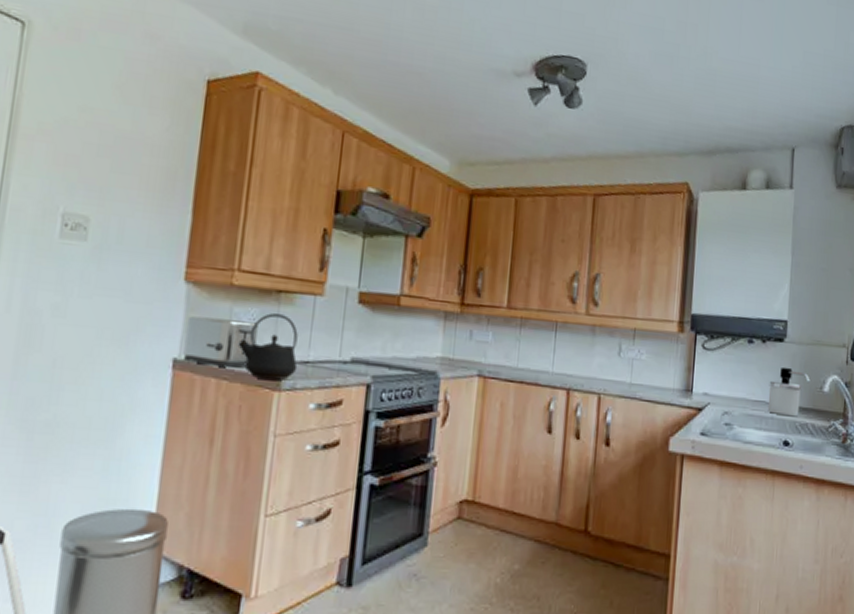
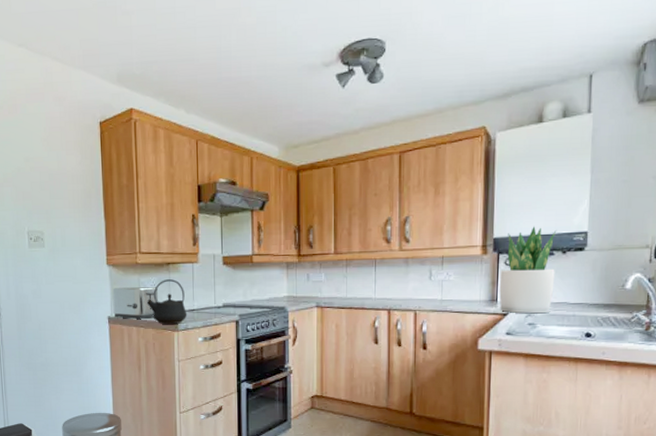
planter: none [694,306,757,413] -> present [499,226,557,314]
soap dispenser: present [767,366,810,417] -> none [569,271,612,313]

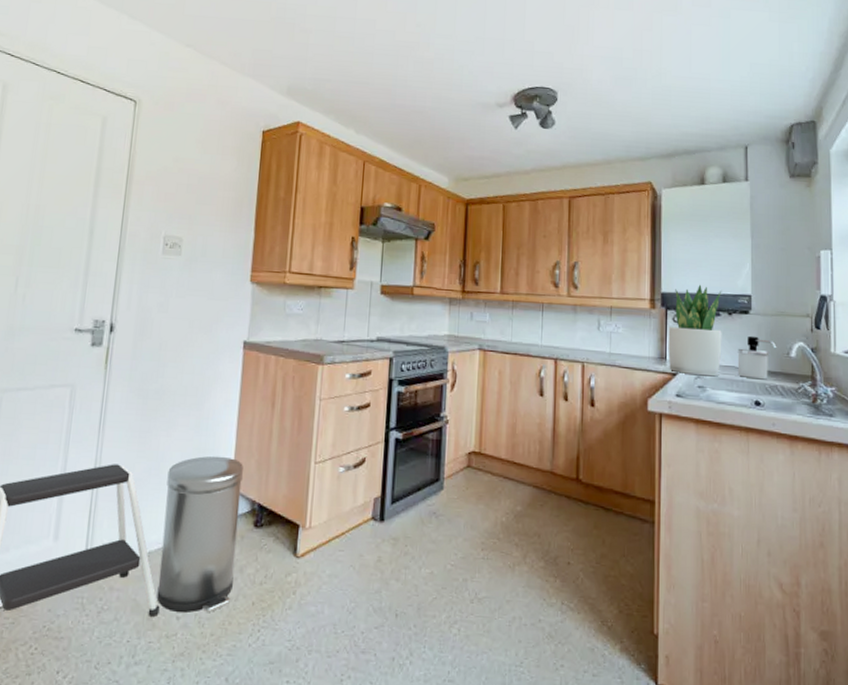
toaster: present [112,286,159,319] -> none [251,308,306,347]
kettle: present [146,279,187,324] -> none [290,304,336,356]
soap dispenser: none [569,271,612,313] -> present [737,335,777,380]

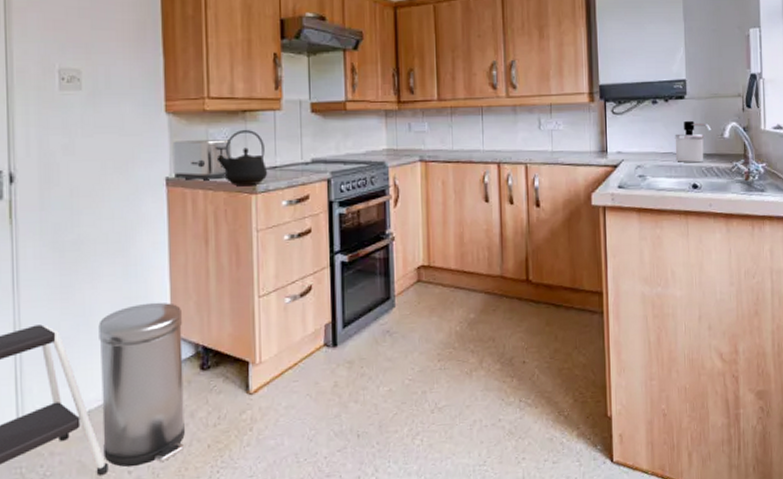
toaster: none [251,308,306,347] -> present [172,139,233,180]
kettle: none [290,304,336,356] -> present [216,130,268,186]
planter: present [668,284,722,377] -> none [608,73,660,165]

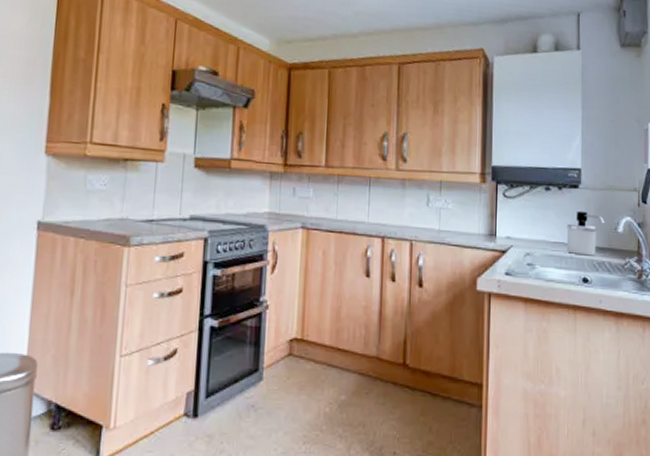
toaster: present [172,139,233,180] -> none [46,184,110,227]
kettle: present [216,130,268,186] -> none [92,179,144,237]

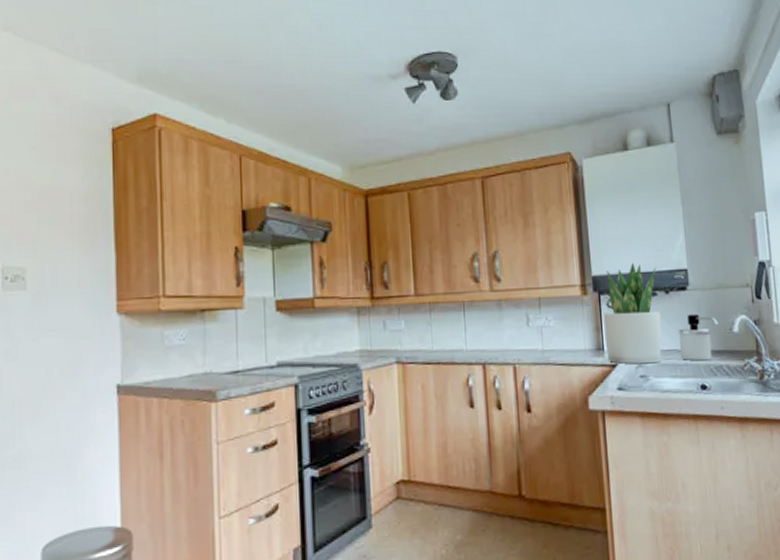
planter: none [498,157,553,254] -> present [603,262,662,365]

